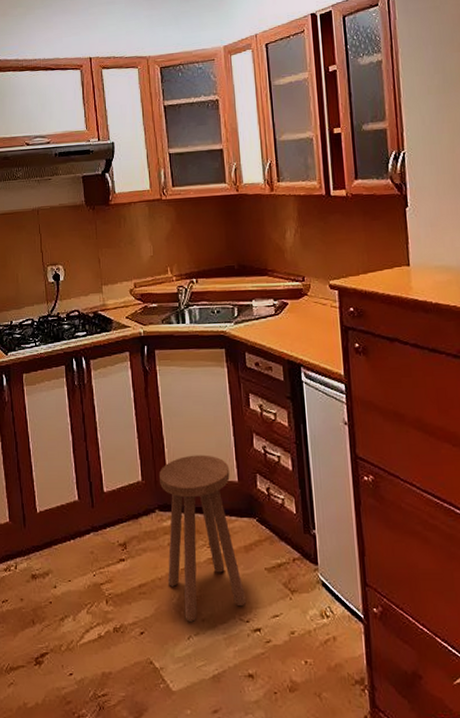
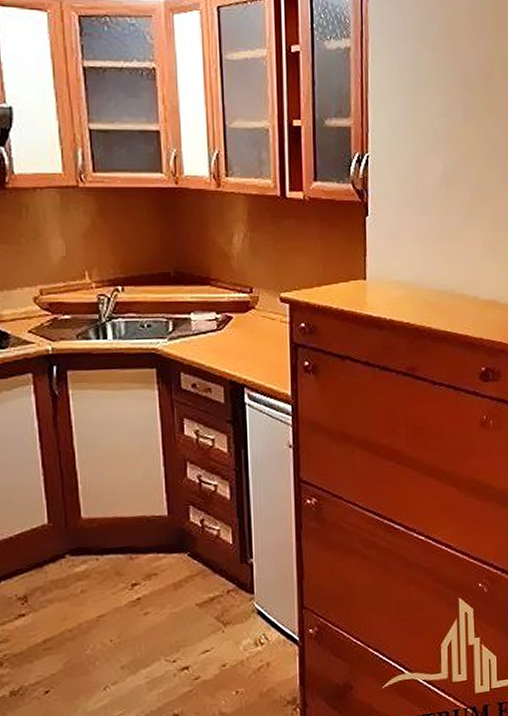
stool: present [158,455,246,622] -> none [70,488,172,671]

